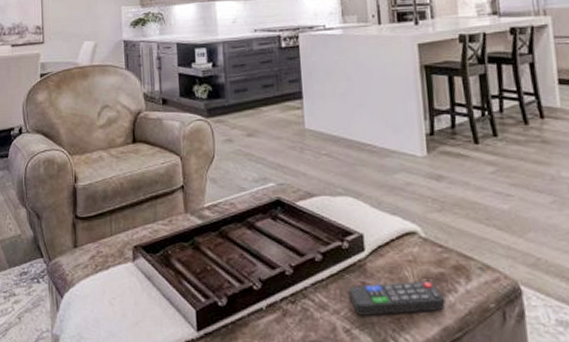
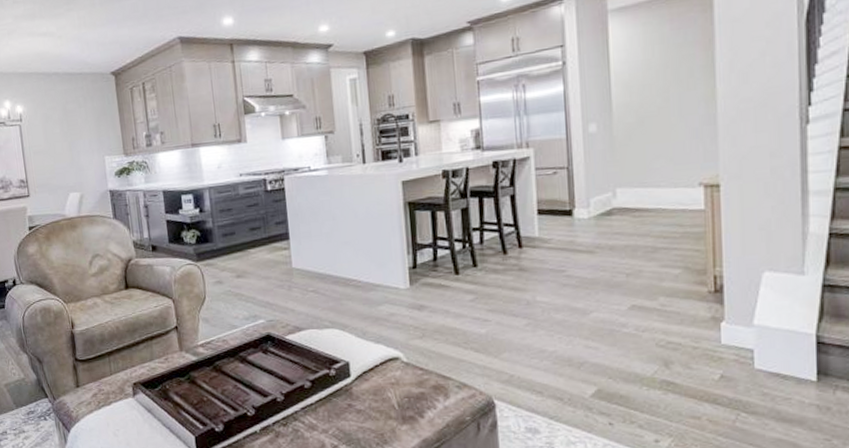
remote control: present [348,280,446,316] -> none [335,400,425,433]

